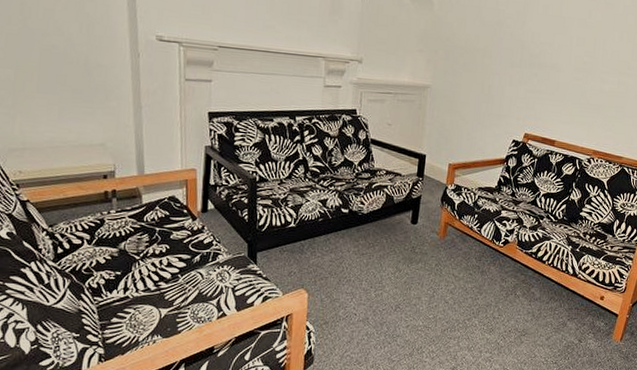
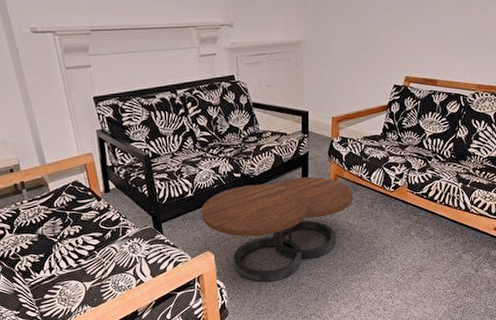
coffee table: none [300,220,461,330] -> present [201,176,353,282]

